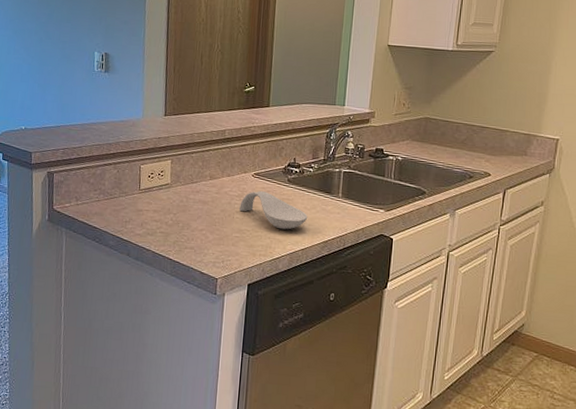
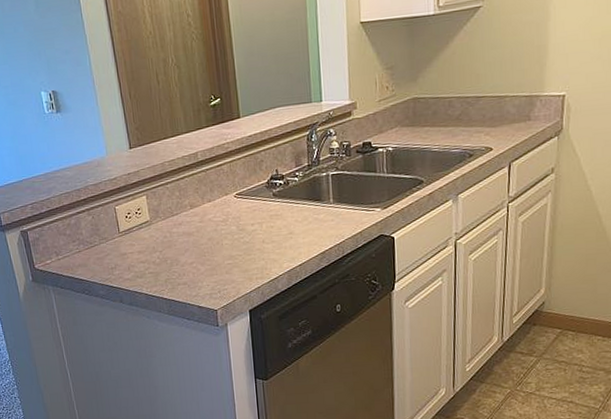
spoon rest: present [239,191,308,230] -> none [226,211,301,248]

